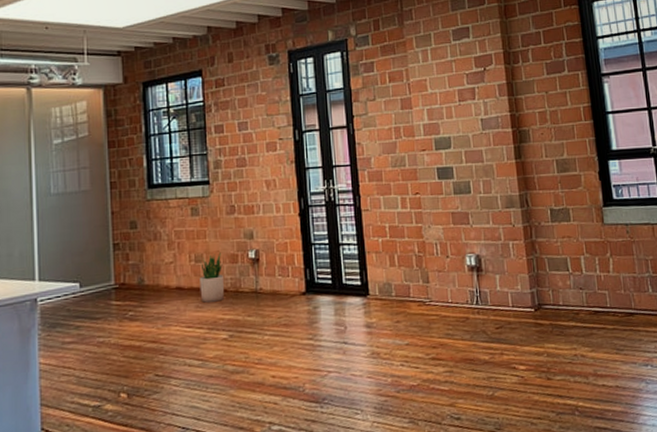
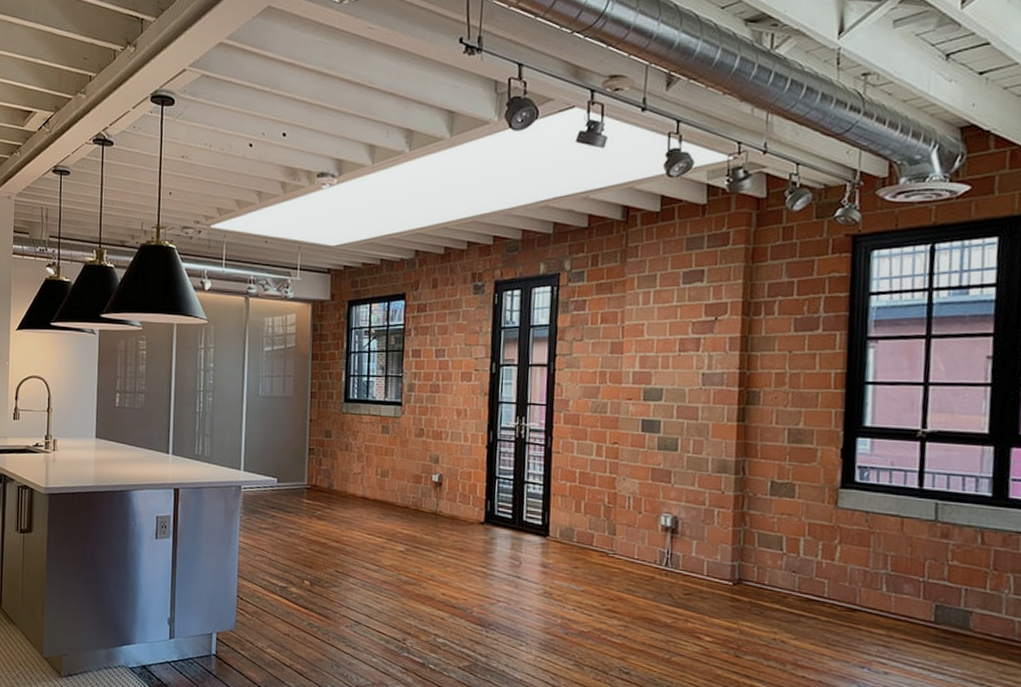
planter: present [199,252,225,303] -> none [383,471,407,516]

